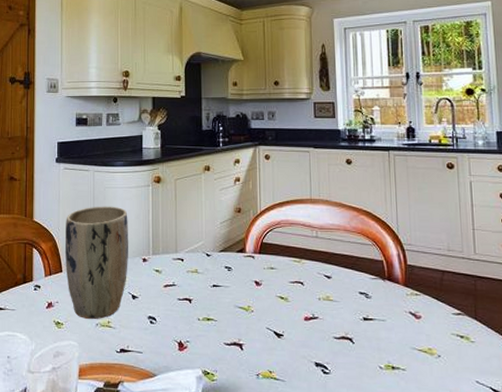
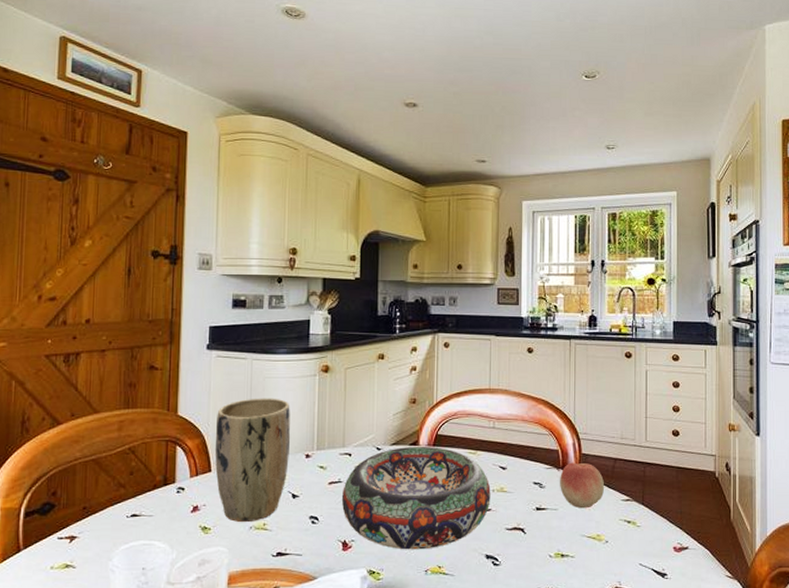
decorative bowl: none [176,253,317,354] -> present [341,446,491,550]
fruit: none [386,273,434,321] -> present [560,462,605,509]

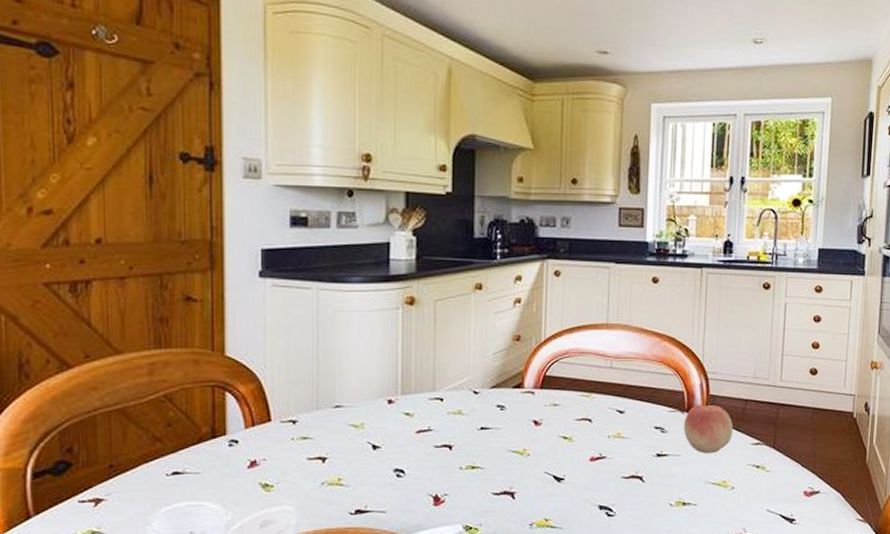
plant pot: present [214,398,291,523] -> none [274,335,369,478]
decorative bowl: present [341,446,491,550] -> none [431,388,606,503]

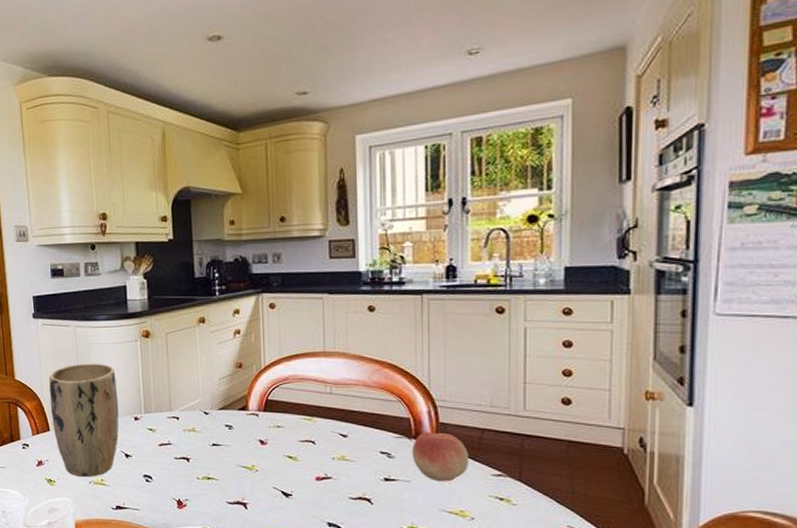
plant pot: none [274,335,369,478] -> present [49,363,119,478]

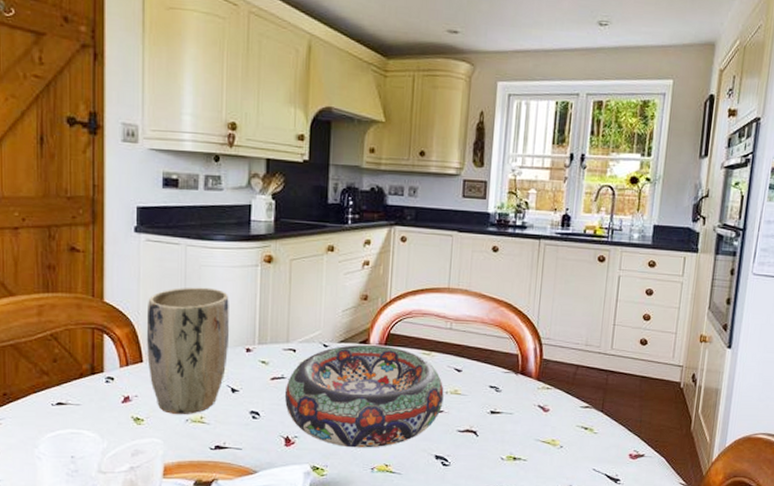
decorative bowl: none [172,411,331,513] -> present [284,344,444,448]
fruit: present [412,432,470,482] -> none [517,367,564,414]

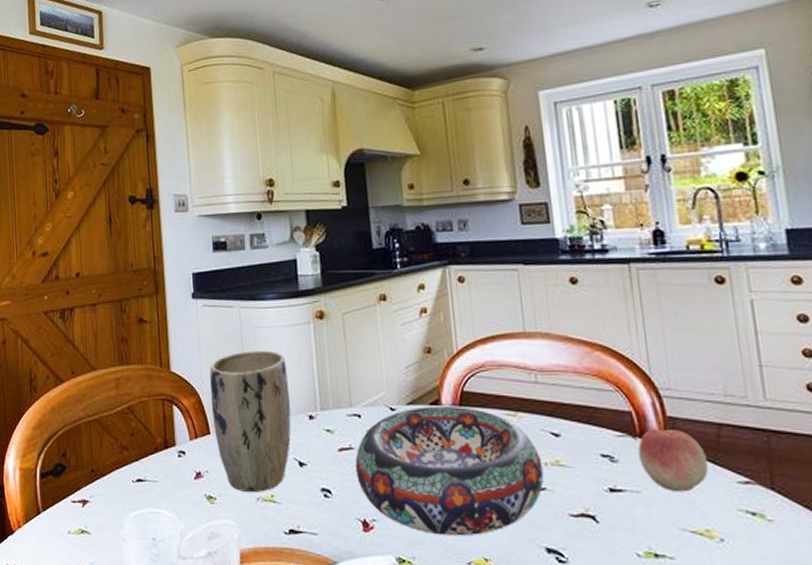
fruit: none [517,367,564,414] -> present [638,428,709,492]

